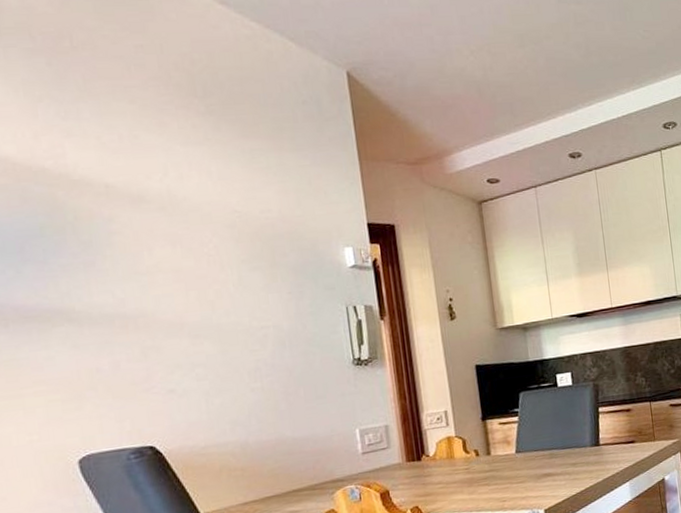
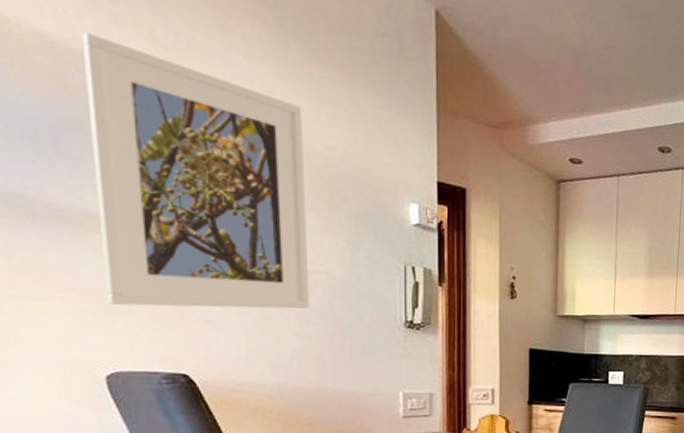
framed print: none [38,150,262,391] -> present [81,32,310,309]

